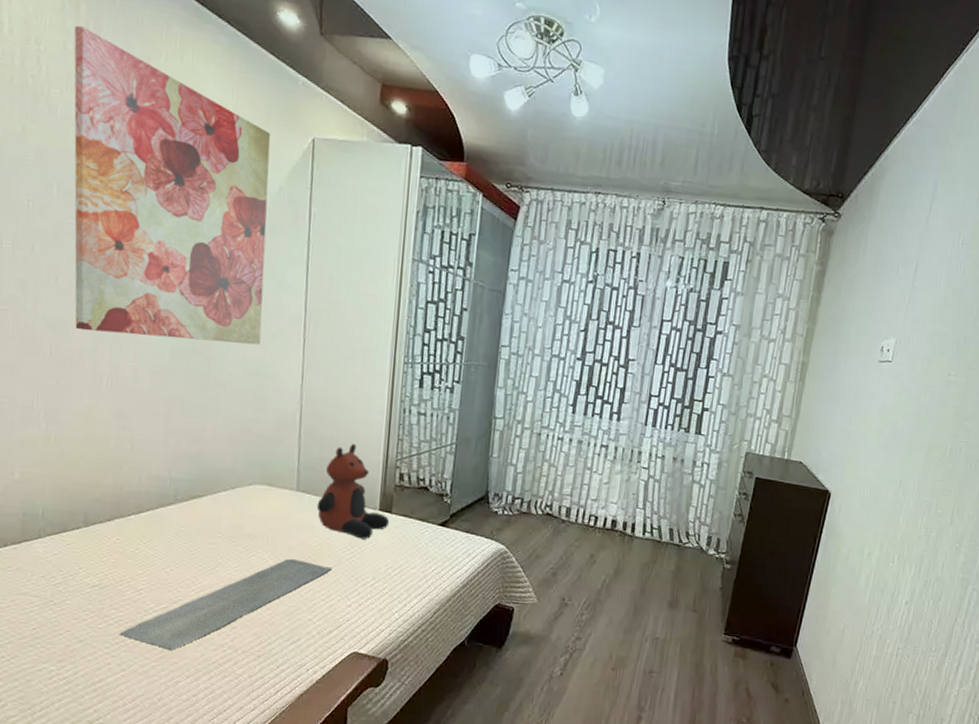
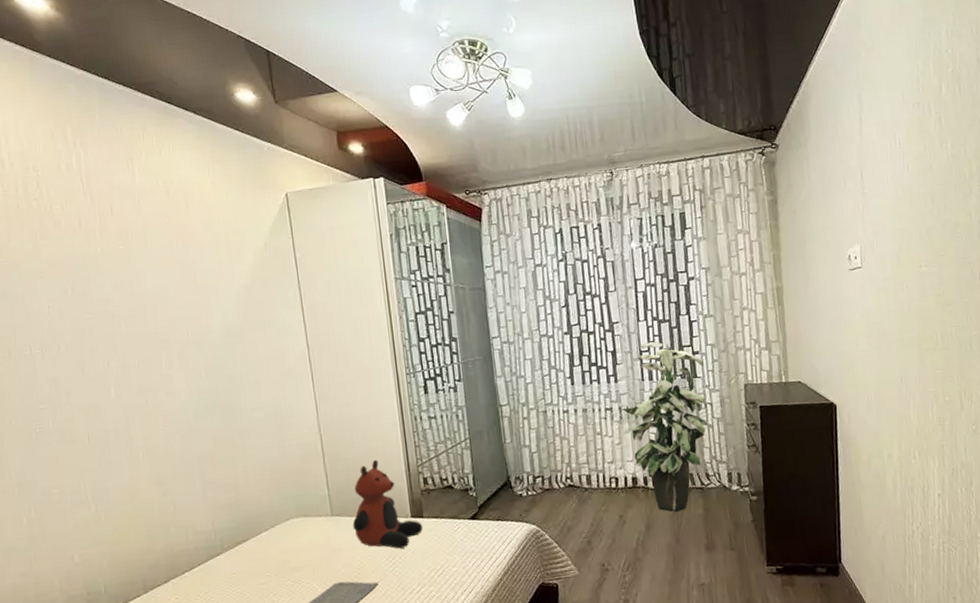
wall art: present [74,25,271,345] -> none [65,146,273,412]
indoor plant: none [617,388,711,564] -> present [621,342,707,513]

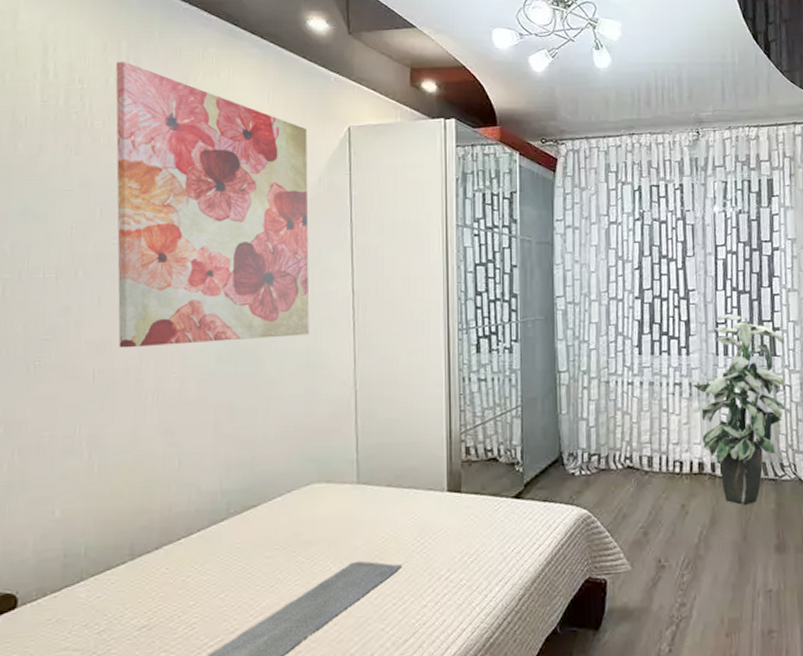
wall art: none [65,146,273,412] -> present [115,61,310,348]
teddy bear: present [352,459,423,549] -> none [380,422,460,527]

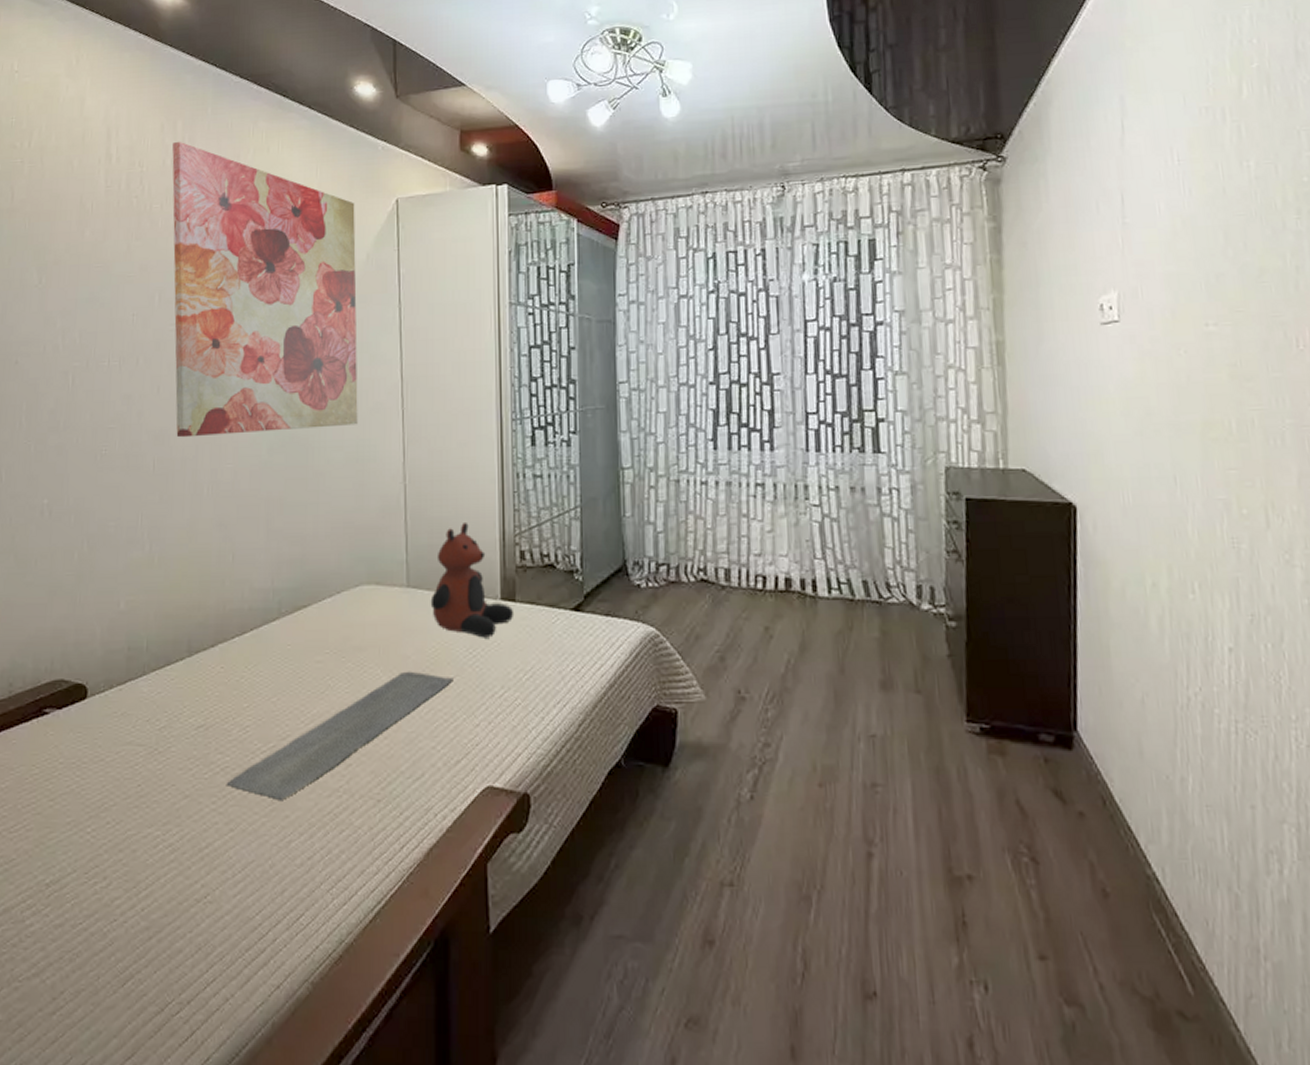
teddy bear: none [380,422,460,527] -> present [430,521,514,638]
indoor plant: present [692,314,785,506] -> none [777,402,891,632]

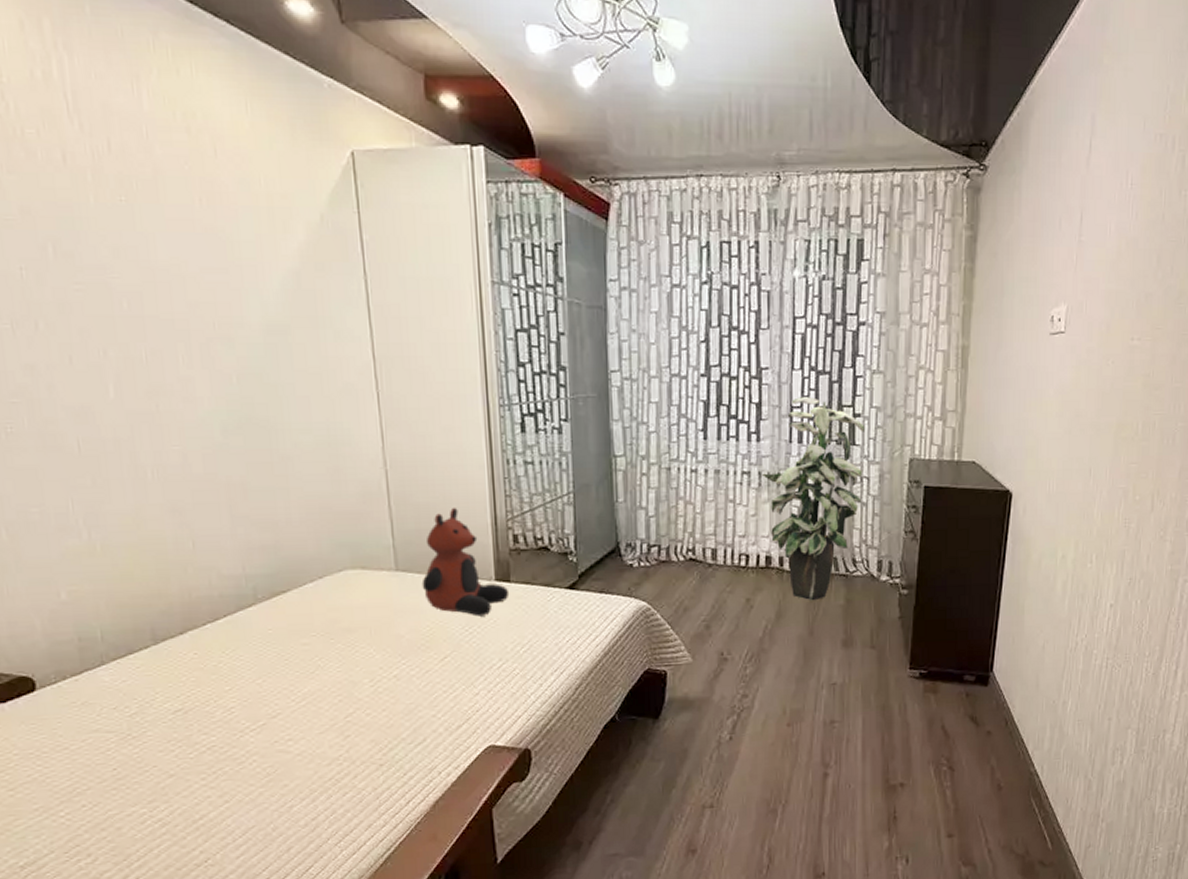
wall art: present [172,141,358,438] -> none [41,46,327,416]
bath mat: present [227,671,453,800] -> none [216,649,450,772]
indoor plant: none [777,402,891,632] -> present [761,397,865,601]

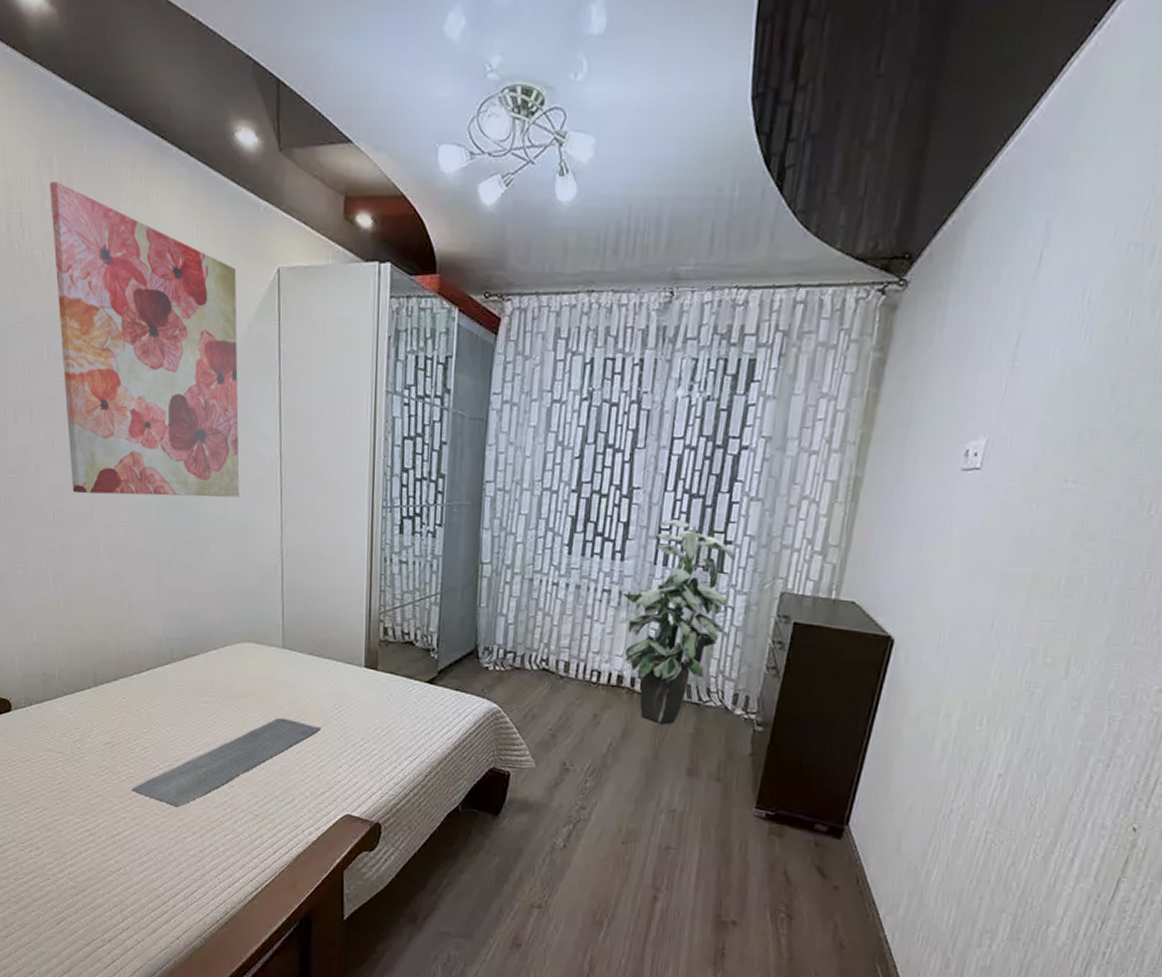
wall art: none [41,46,327,416] -> present [50,180,240,498]
bath mat: none [216,649,450,772] -> present [132,717,321,807]
teddy bear: present [421,507,510,617] -> none [303,596,376,698]

